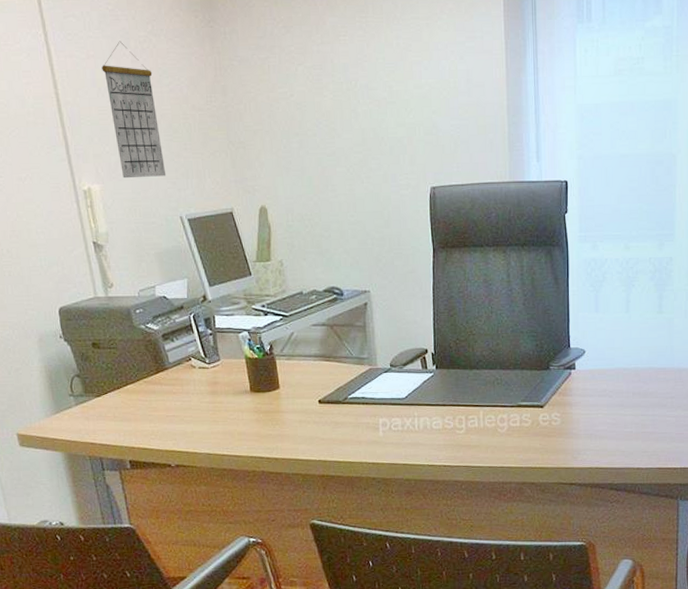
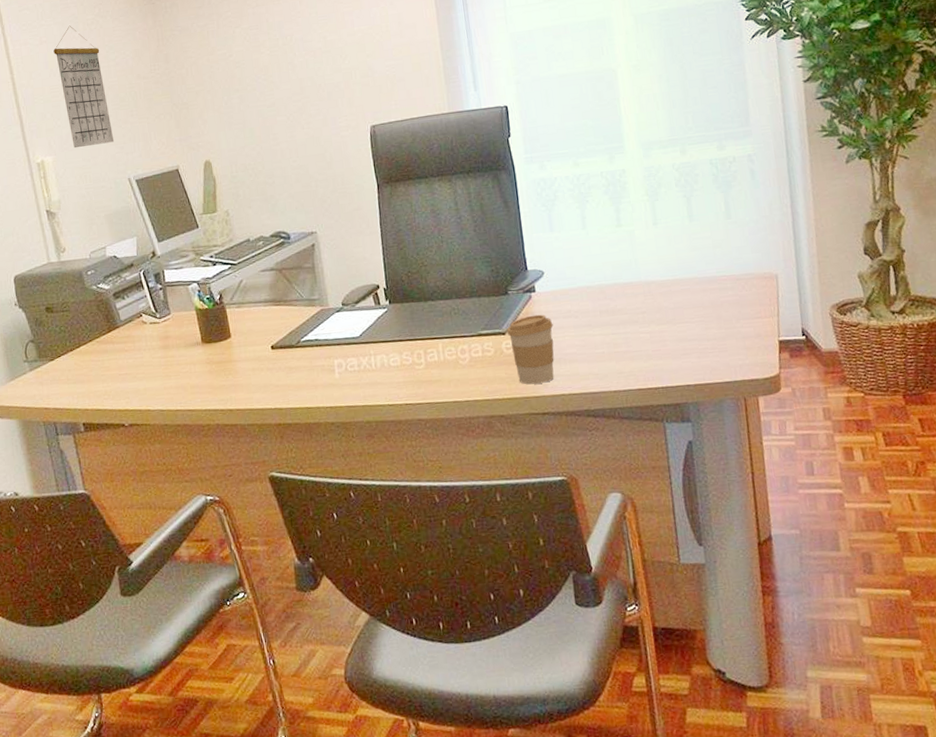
coffee cup: none [545,391,589,456] -> present [506,314,554,385]

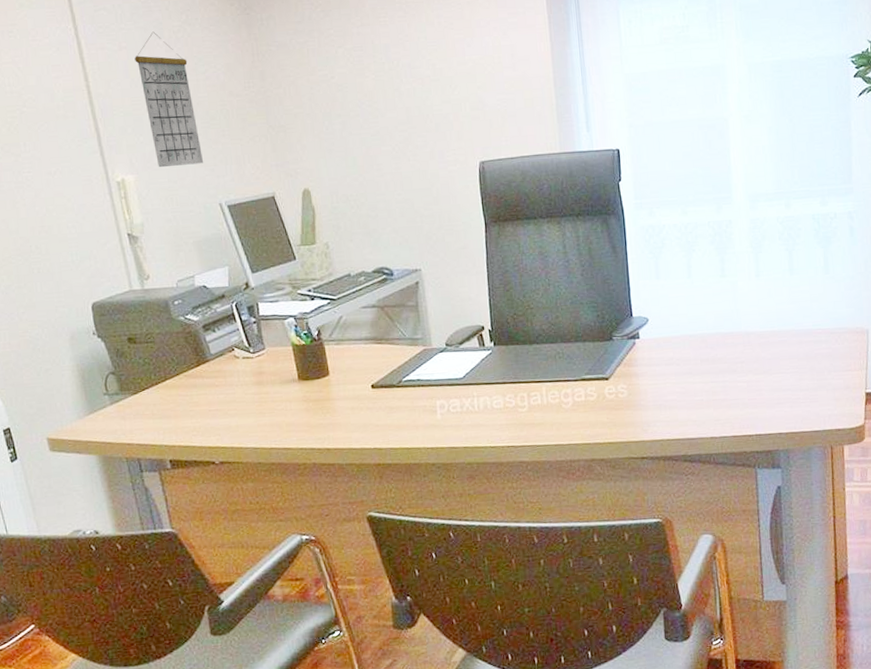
coffee cup: present [506,314,554,385] -> none [610,361,655,430]

